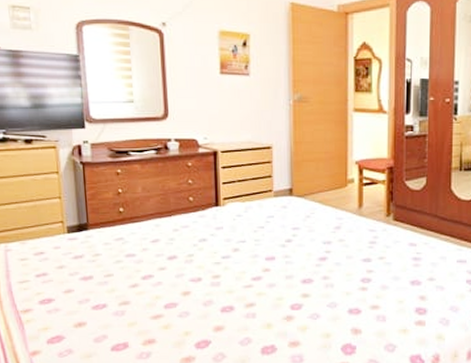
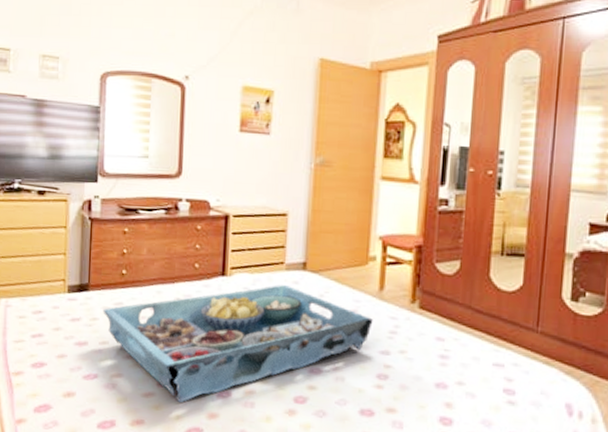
serving tray: none [104,209,355,321] -> present [103,284,373,403]

